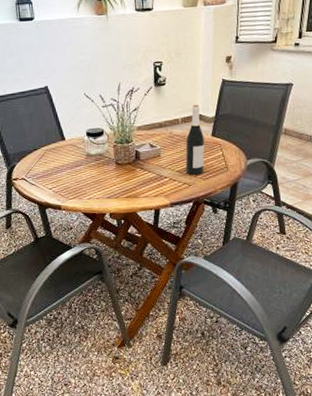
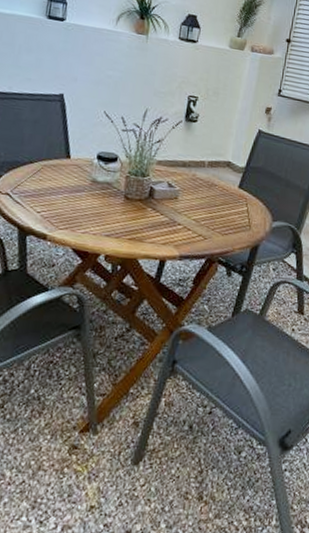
wine bottle: present [185,104,205,175] -> none [204,149,231,228]

